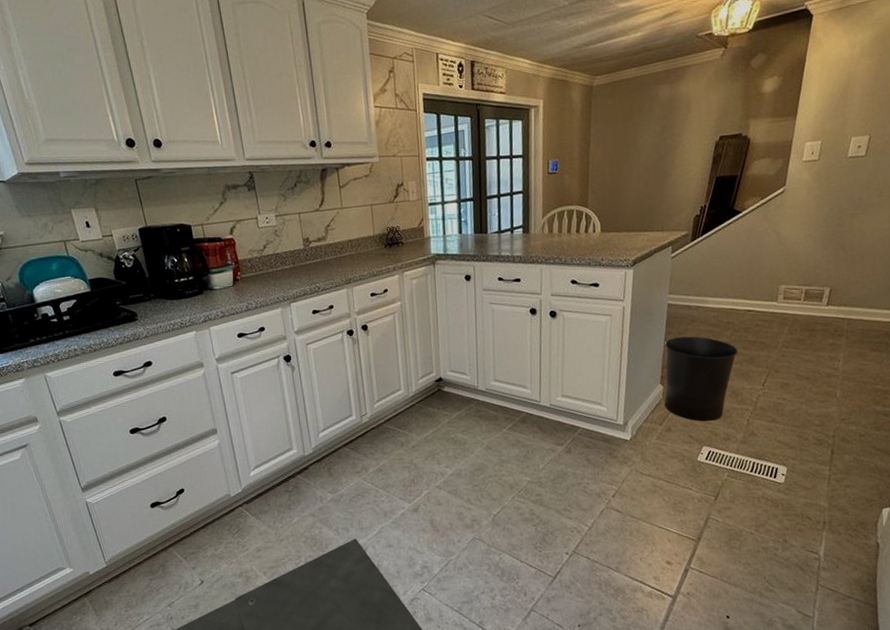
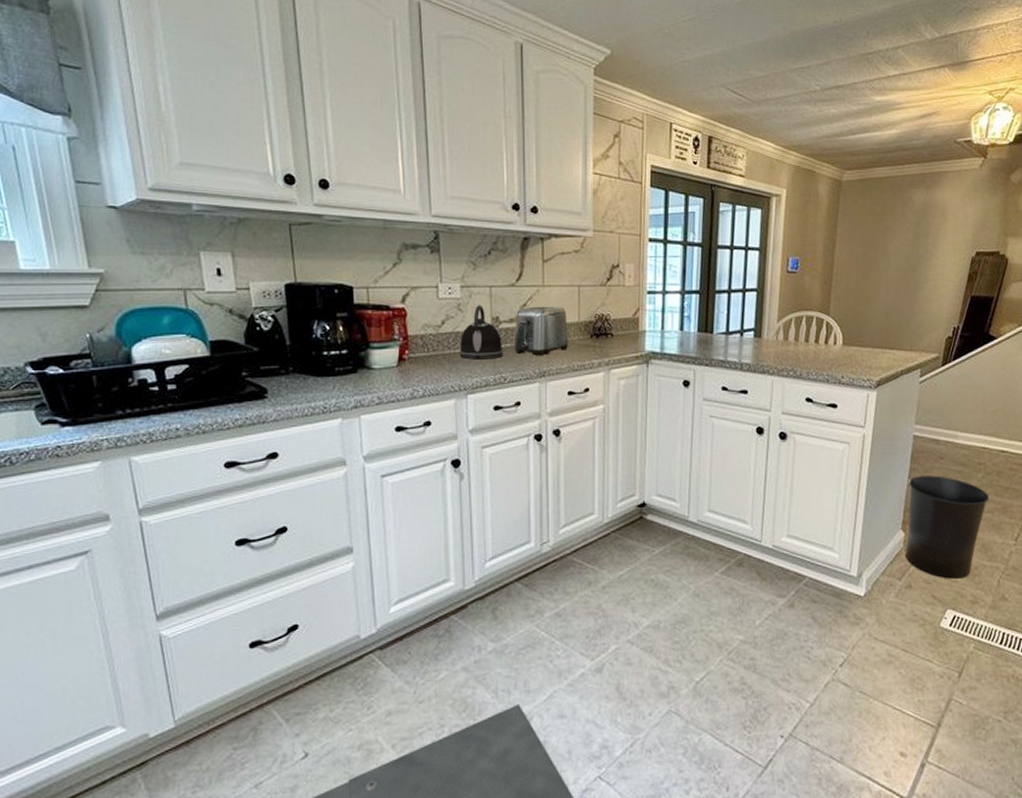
kettle: none [280,229,316,275] -> present [459,305,504,360]
toaster: none [322,224,367,267] -> present [515,306,568,356]

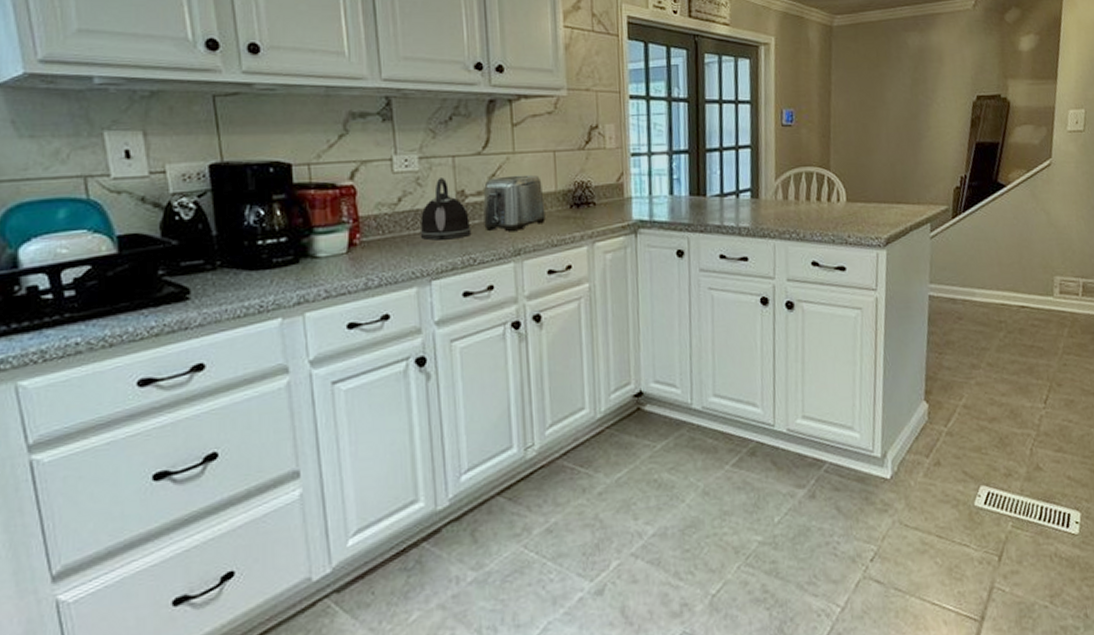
waste bin: present [905,476,990,579] -> none [928,338,1014,452]

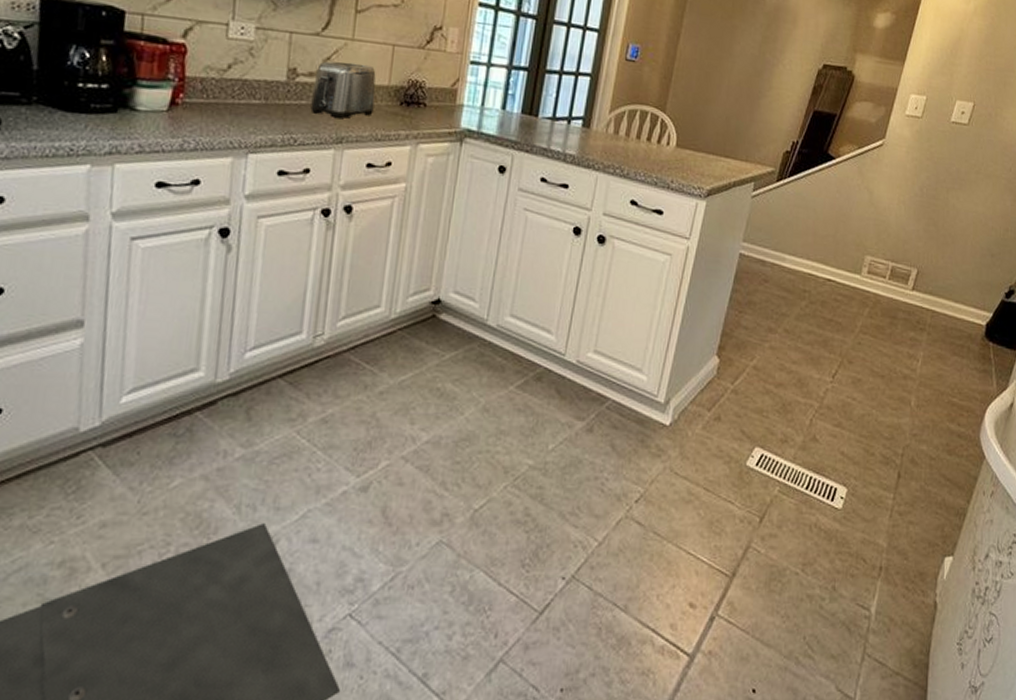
kettle: present [420,177,472,241] -> none [244,51,298,116]

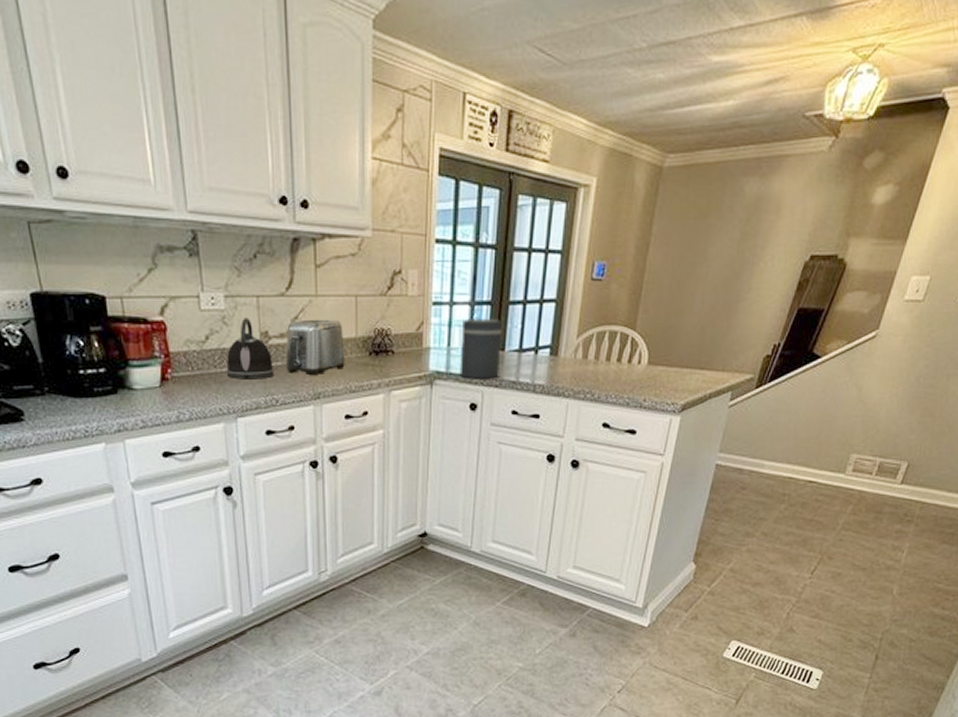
kettle: none [244,51,298,116] -> present [226,318,275,380]
cylinder: none [491,81,538,144] -> present [459,318,503,379]

